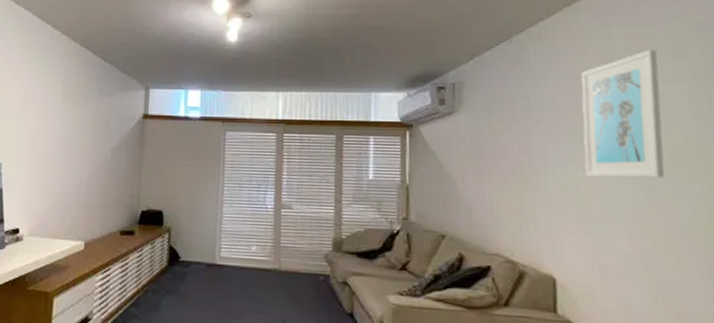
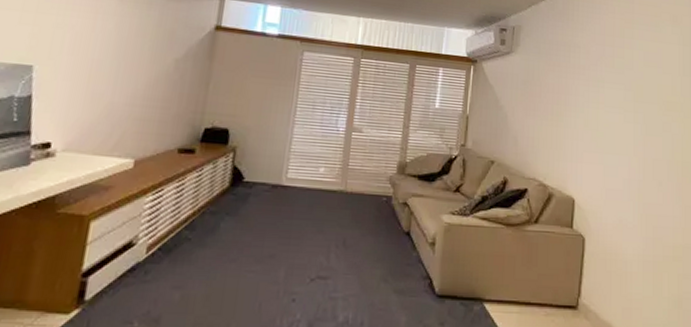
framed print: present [581,49,665,179] -> none [604,15,662,119]

